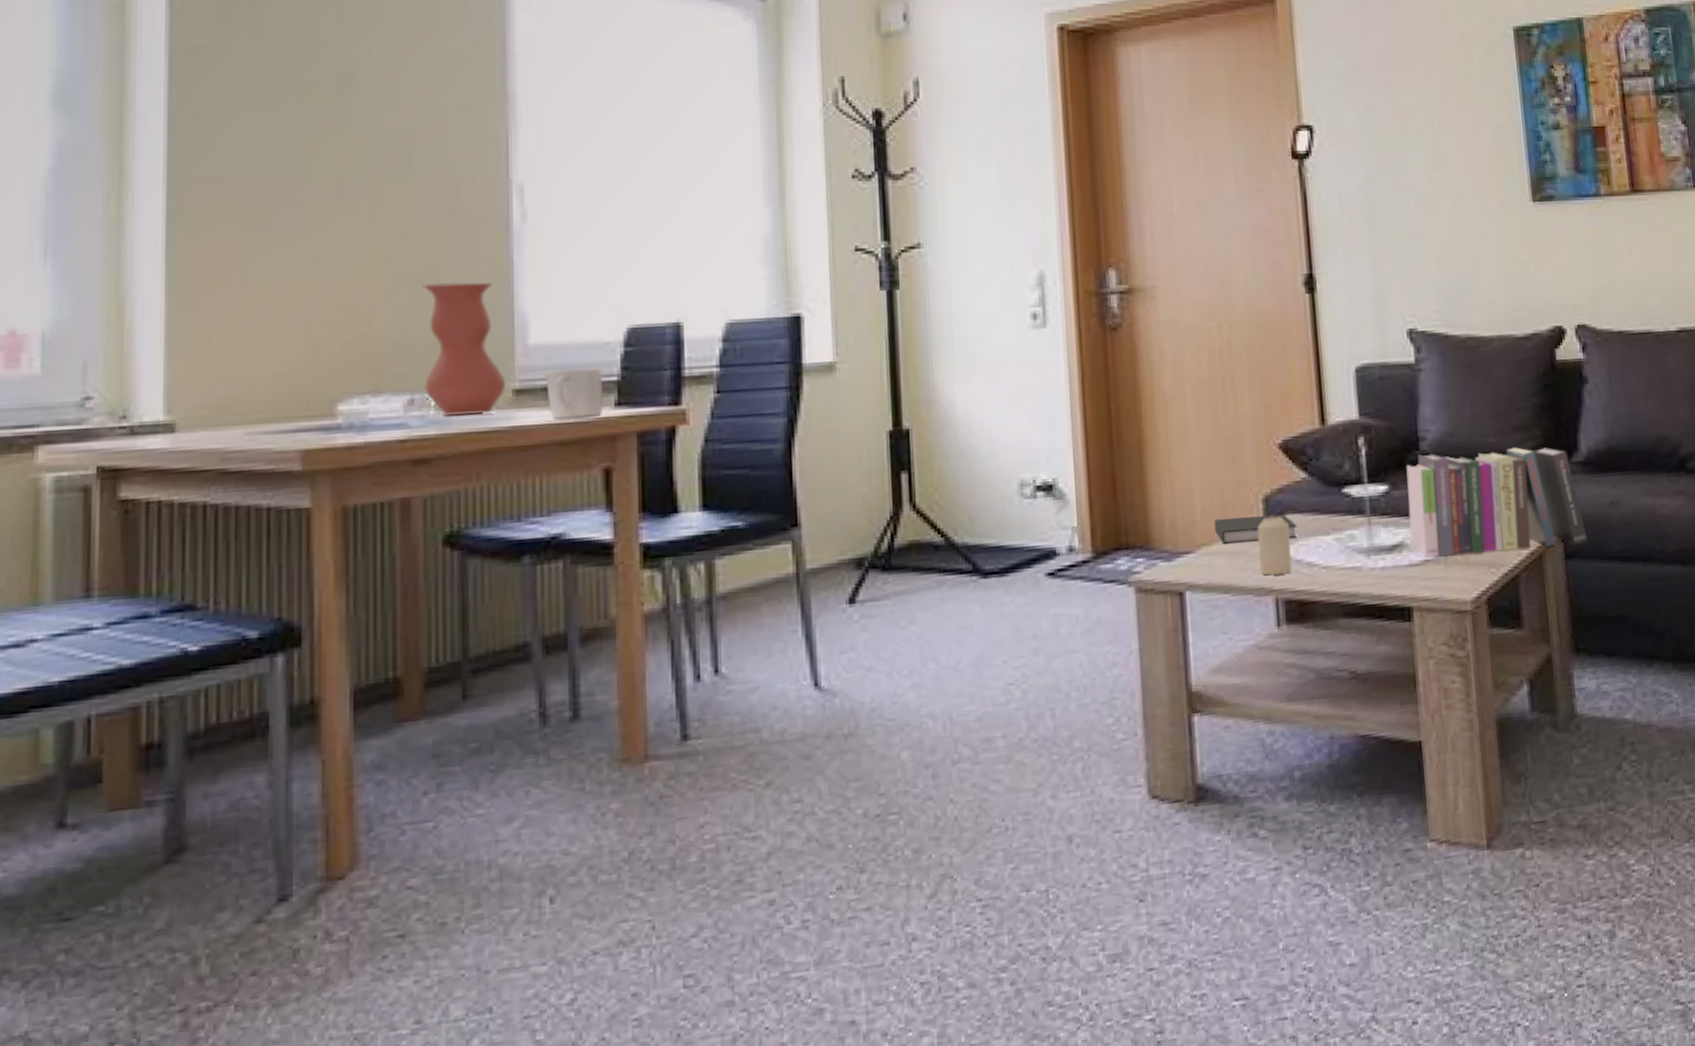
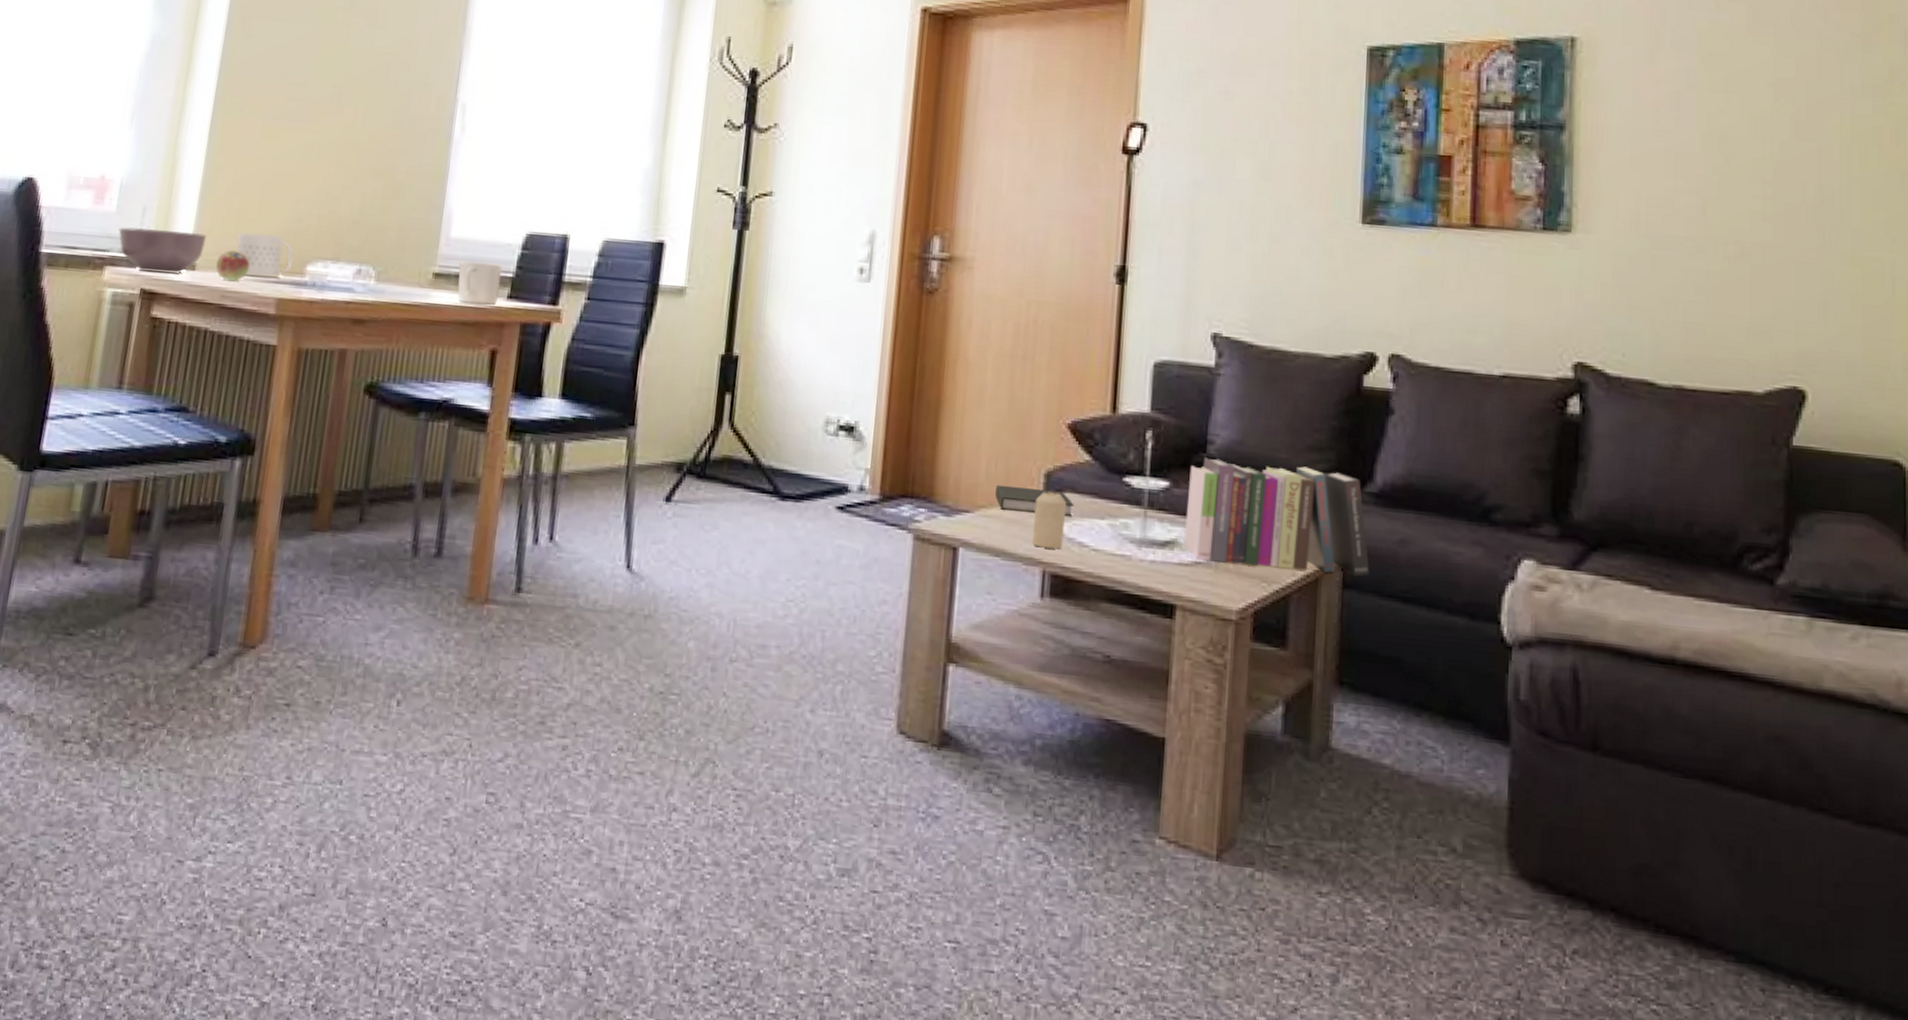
bowl: none [49,384,186,444] -> present [118,227,207,273]
fruit: none [206,400,256,439] -> present [216,250,251,282]
mug: none [229,373,317,428] -> present [235,232,294,278]
vase: present [422,282,505,416] -> none [369,177,431,290]

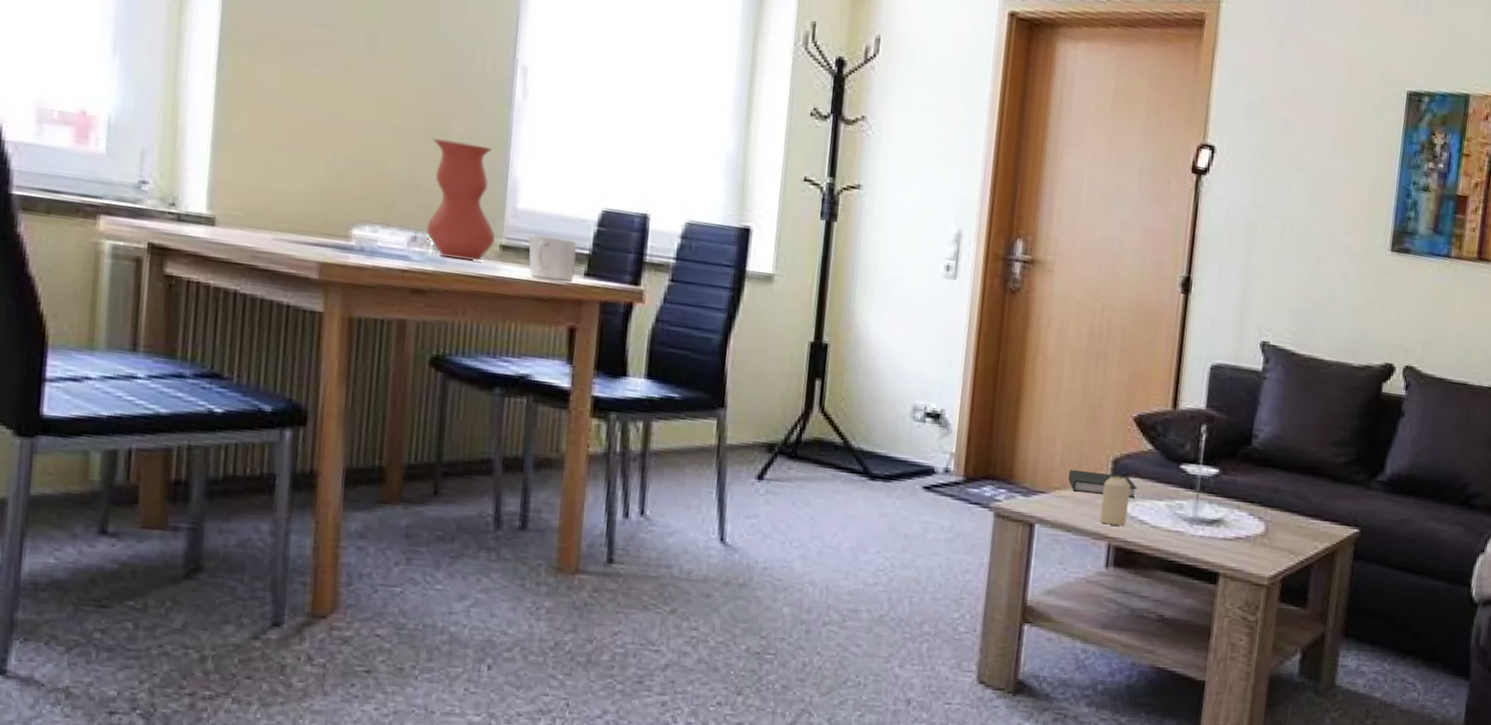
bowl: present [118,227,207,273] -> none [112,171,226,228]
fruit: present [216,250,251,282] -> none [241,206,284,242]
mug: present [235,232,294,278] -> none [263,187,336,240]
vase: none [369,177,431,290] -> present [426,138,495,261]
books: present [1184,457,1370,577] -> none [1228,449,1376,550]

